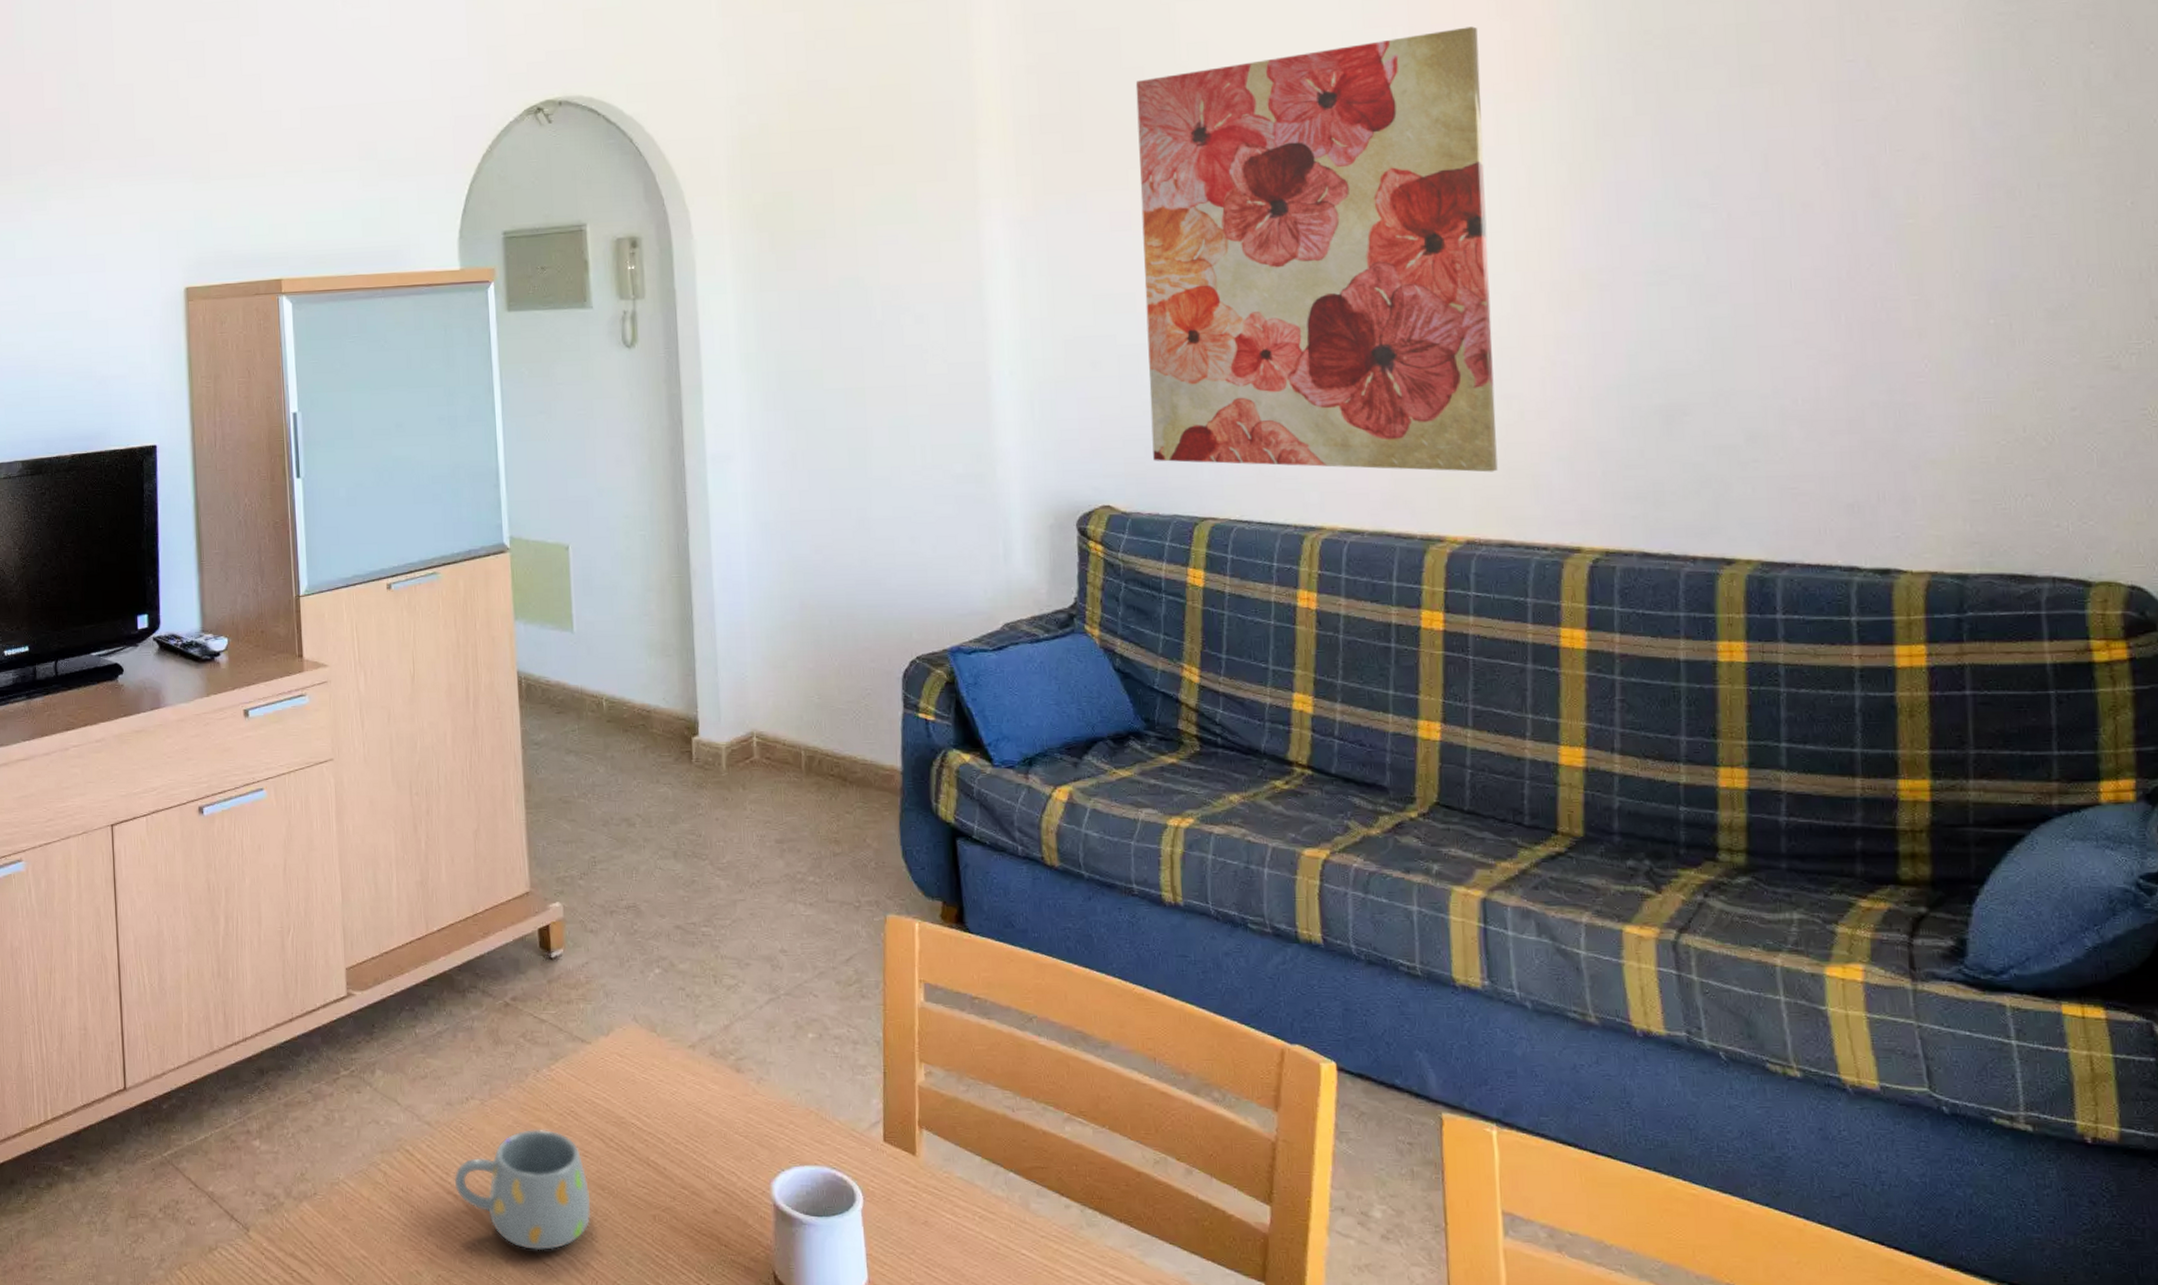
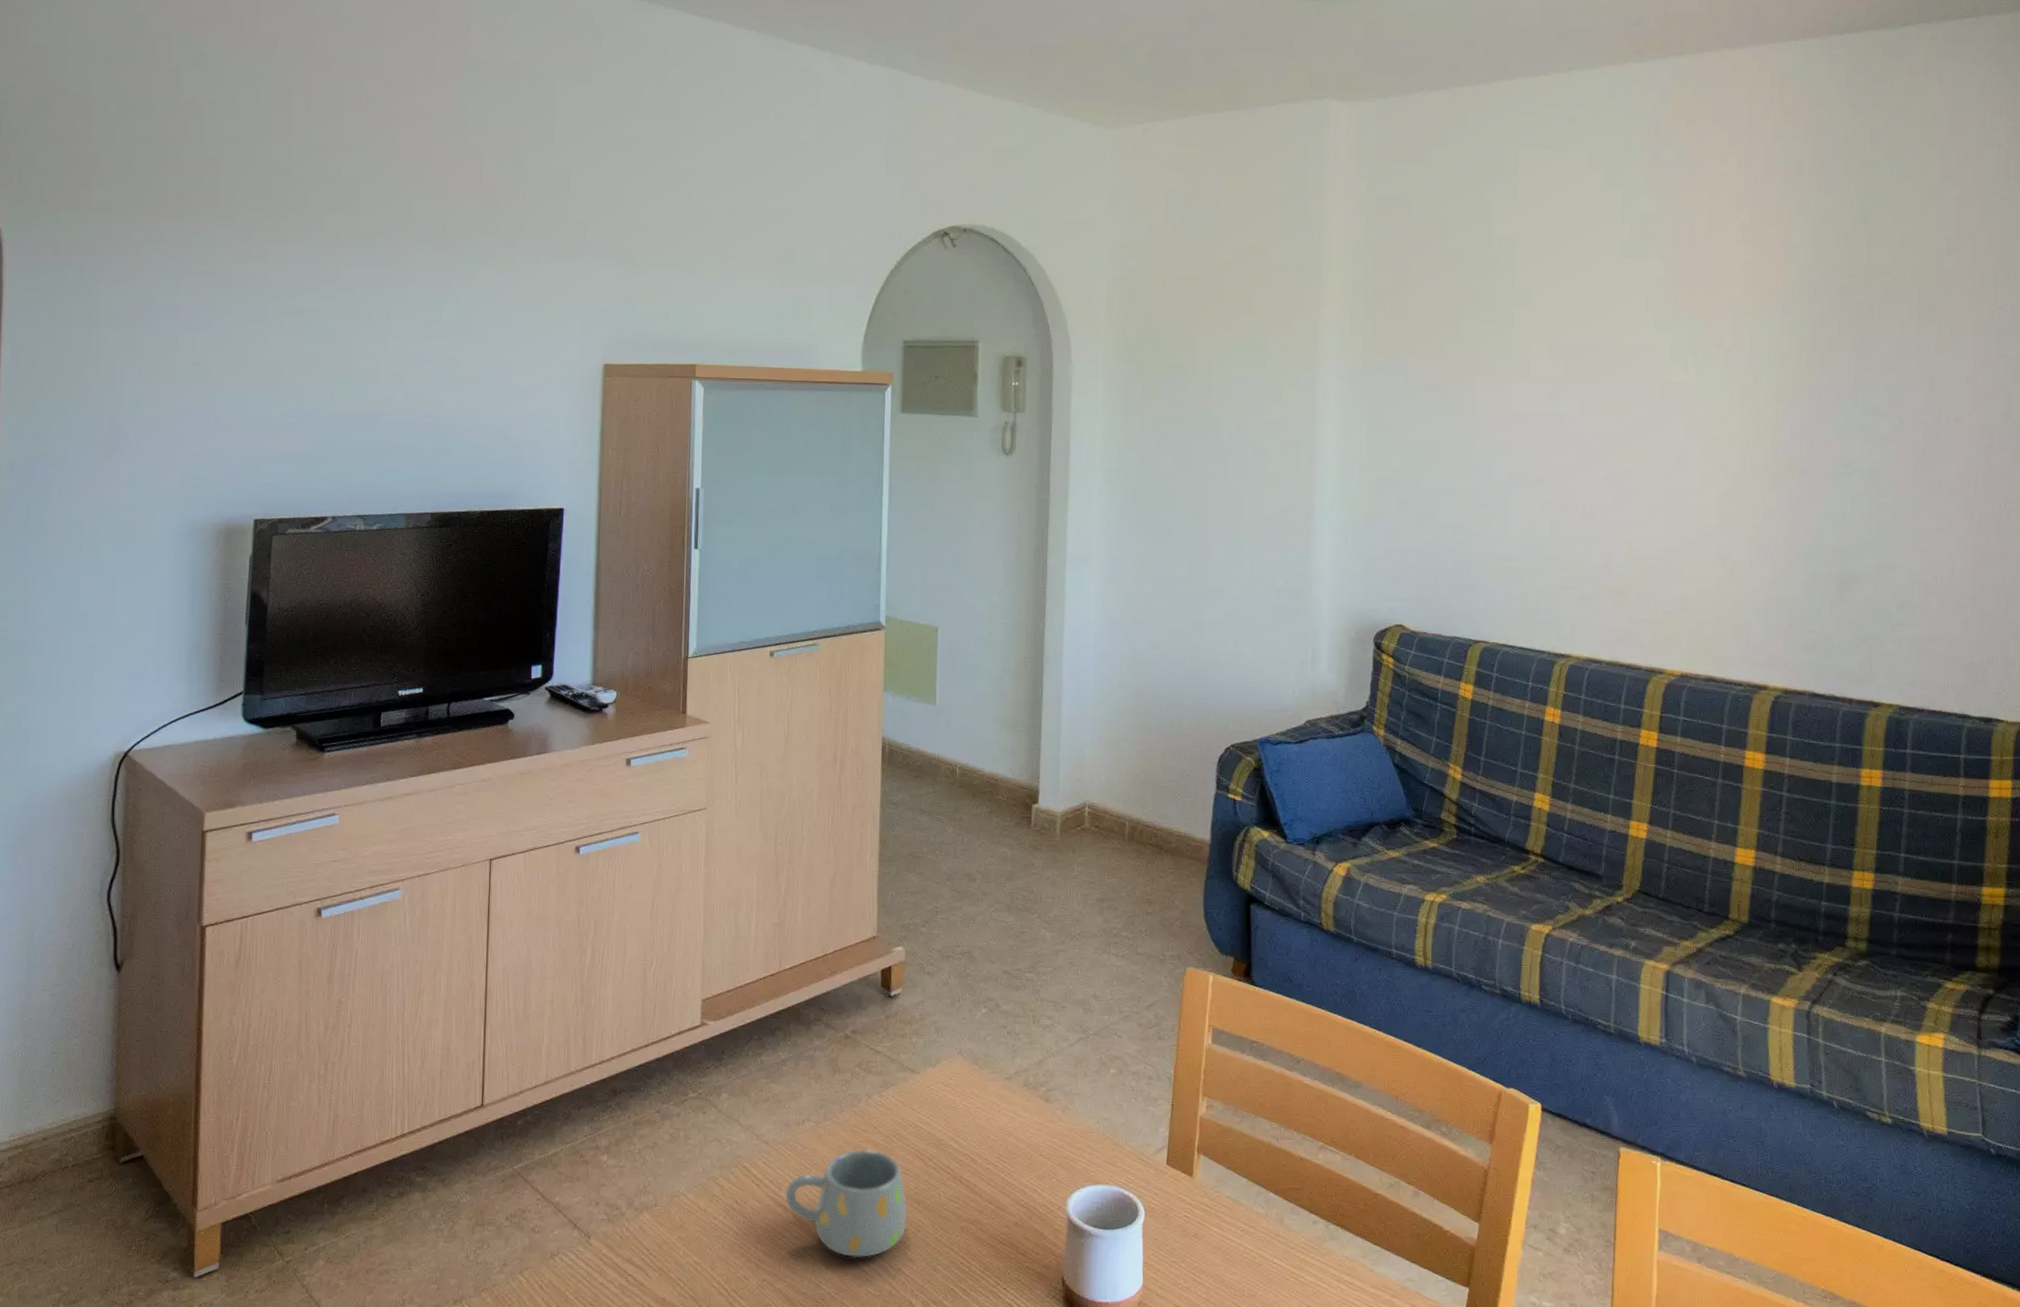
wall art: present [1135,26,1498,472] -> none [1441,248,1726,619]

